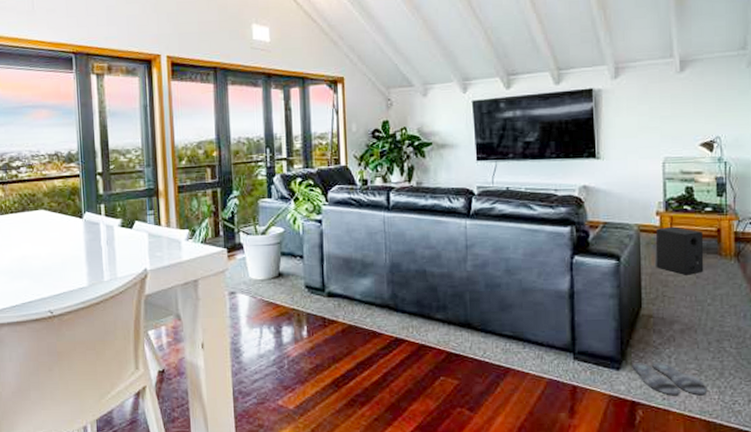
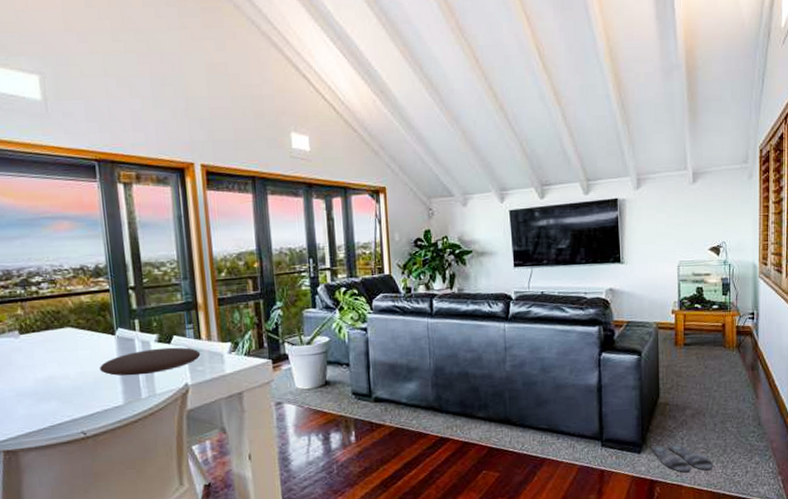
placemat: none [68,232,160,259] -> present [100,347,201,376]
speaker: present [655,226,704,275] -> none [671,323,711,366]

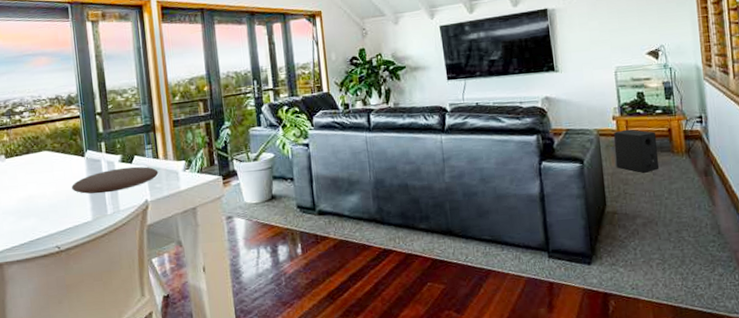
slippers: present [651,444,712,473] -> none [602,255,671,285]
speaker: none [671,323,711,366] -> present [614,129,660,173]

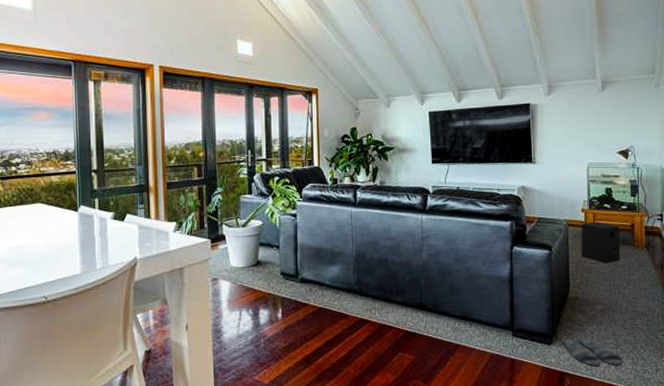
placemat: present [72,166,159,194] -> none [63,224,149,248]
slippers: none [602,255,671,285] -> present [561,338,622,367]

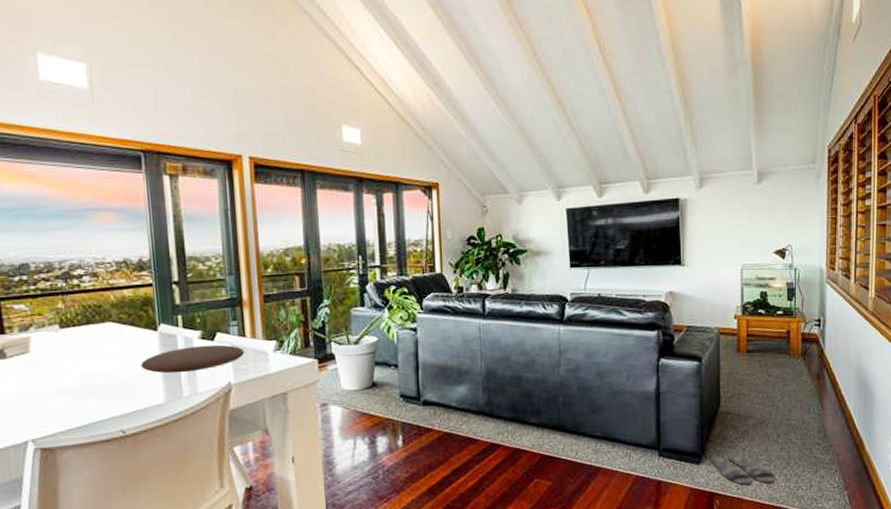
placemat: none [63,224,149,248] -> present [141,344,245,374]
speaker: present [581,221,621,263] -> none [733,329,775,374]

